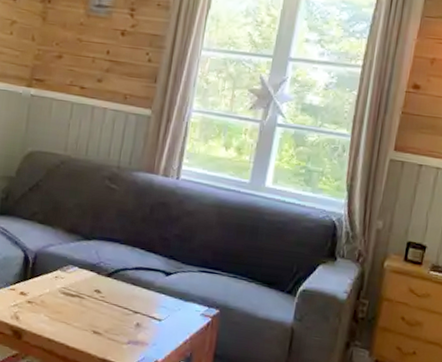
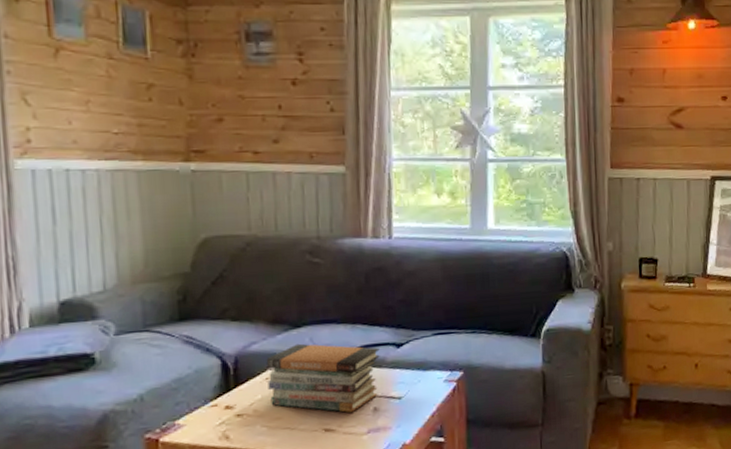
book stack: none [55,253,151,323] -> present [266,343,380,413]

